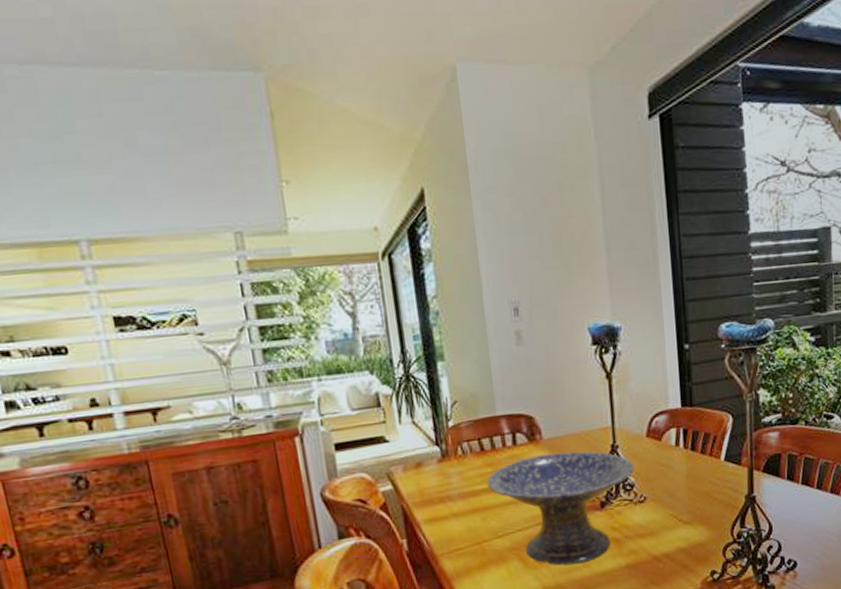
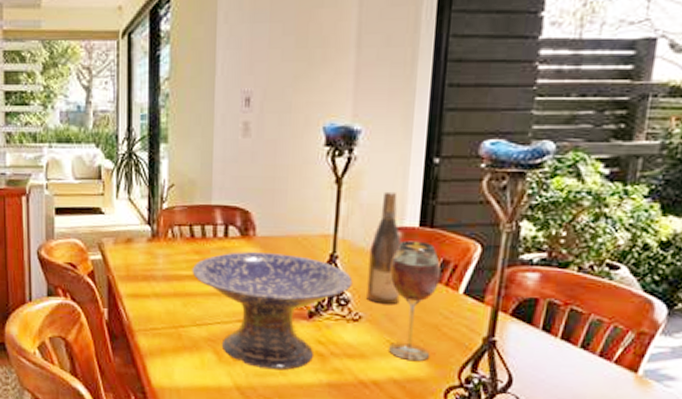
wine bottle: none [644,379,675,483] -> present [367,191,401,305]
wineglass: none [663,420,707,529] -> present [389,240,442,361]

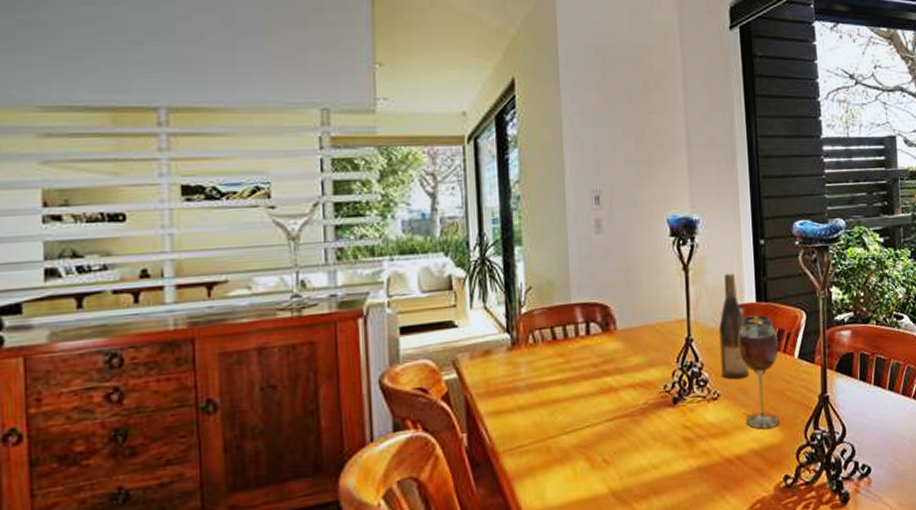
decorative bowl: present [192,252,353,370] -> none [556,344,708,467]

